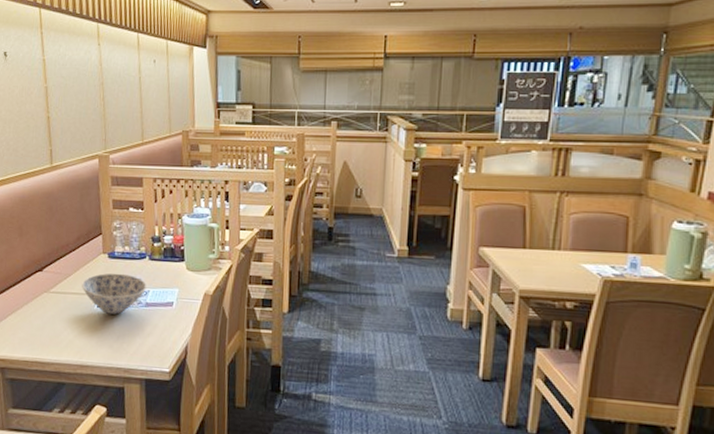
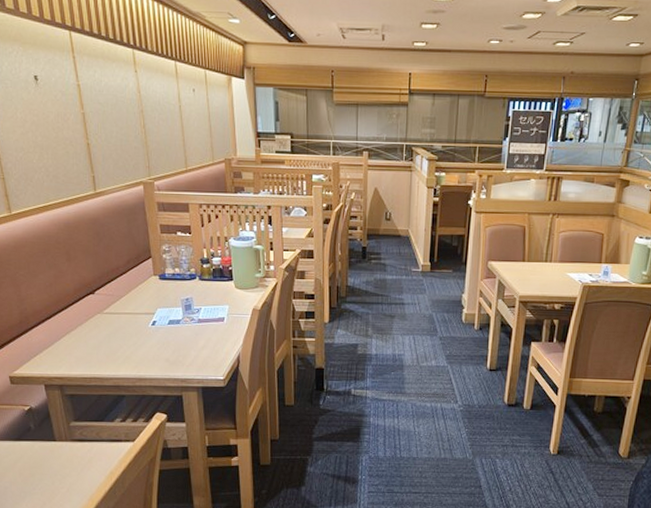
bowl: present [82,273,147,315] -> none [135,293,199,331]

